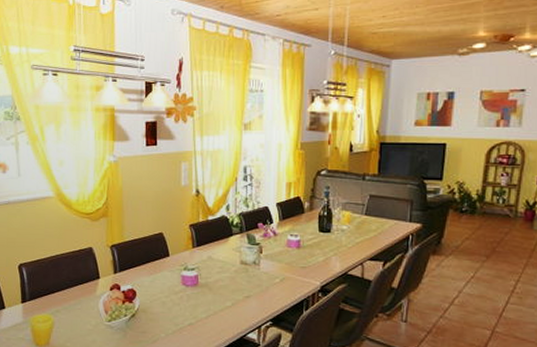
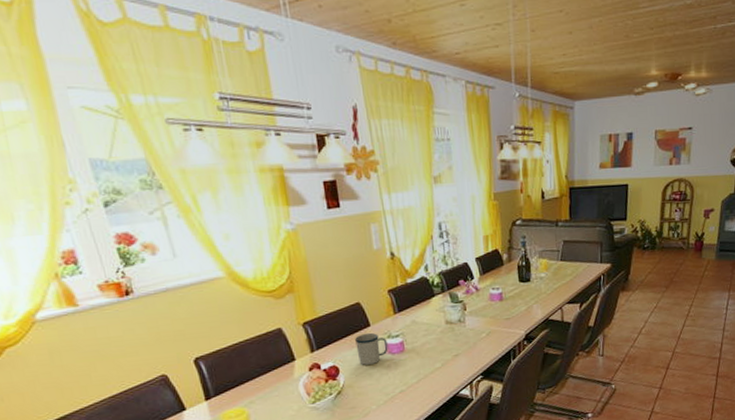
mug: none [154,263,183,293] -> present [355,333,388,365]

